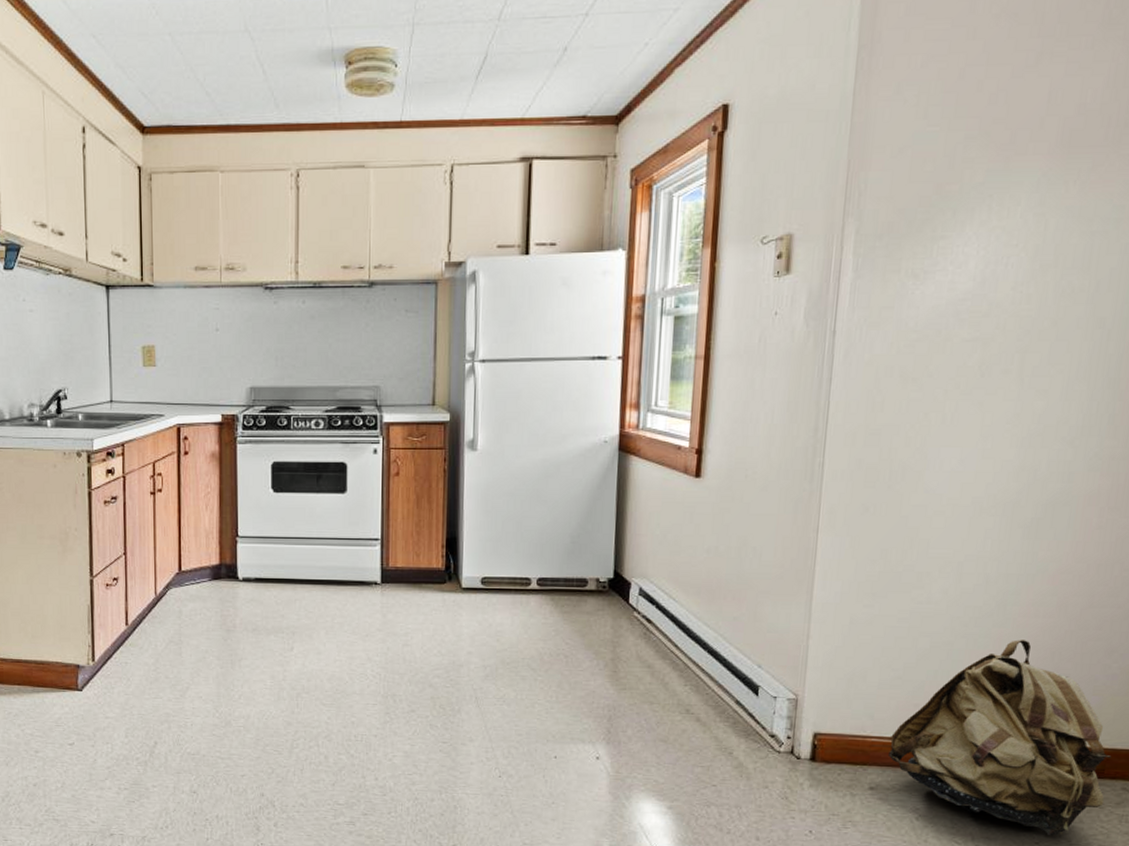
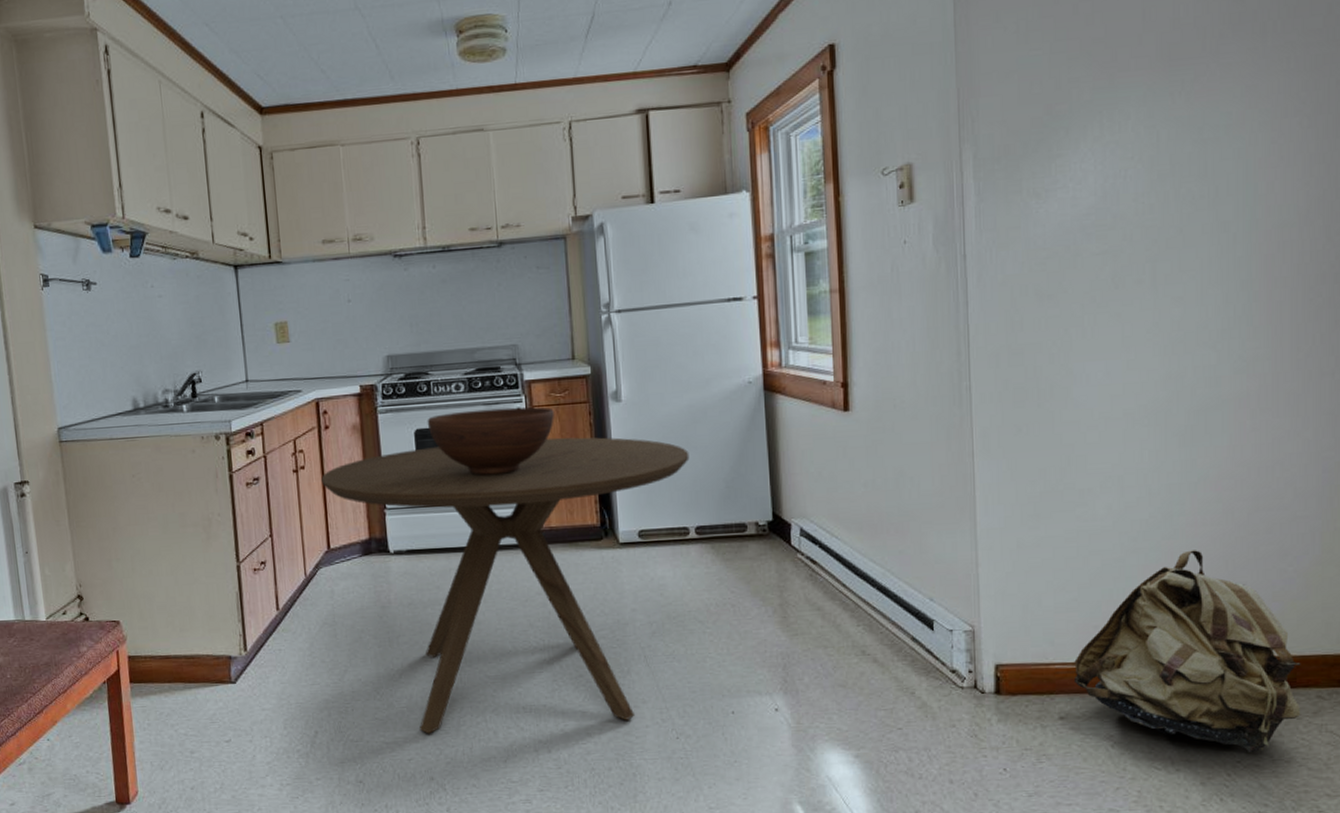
dining table: none [178,481,539,756] -> present [321,437,690,734]
fruit bowl: none [284,447,410,512] -> present [427,407,555,476]

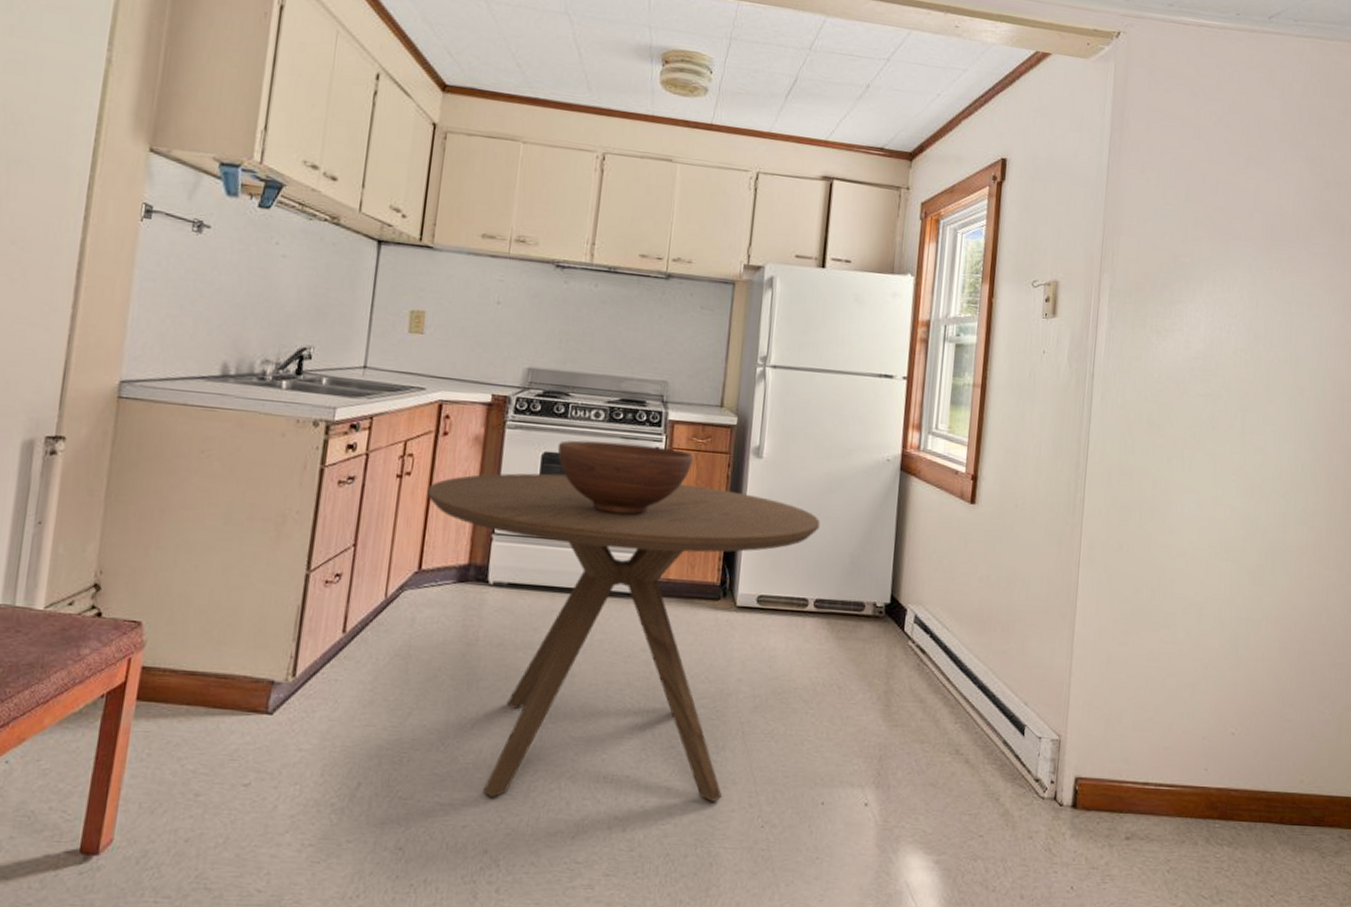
backpack: present [1074,550,1301,752] -> none [1142,683,1329,887]

